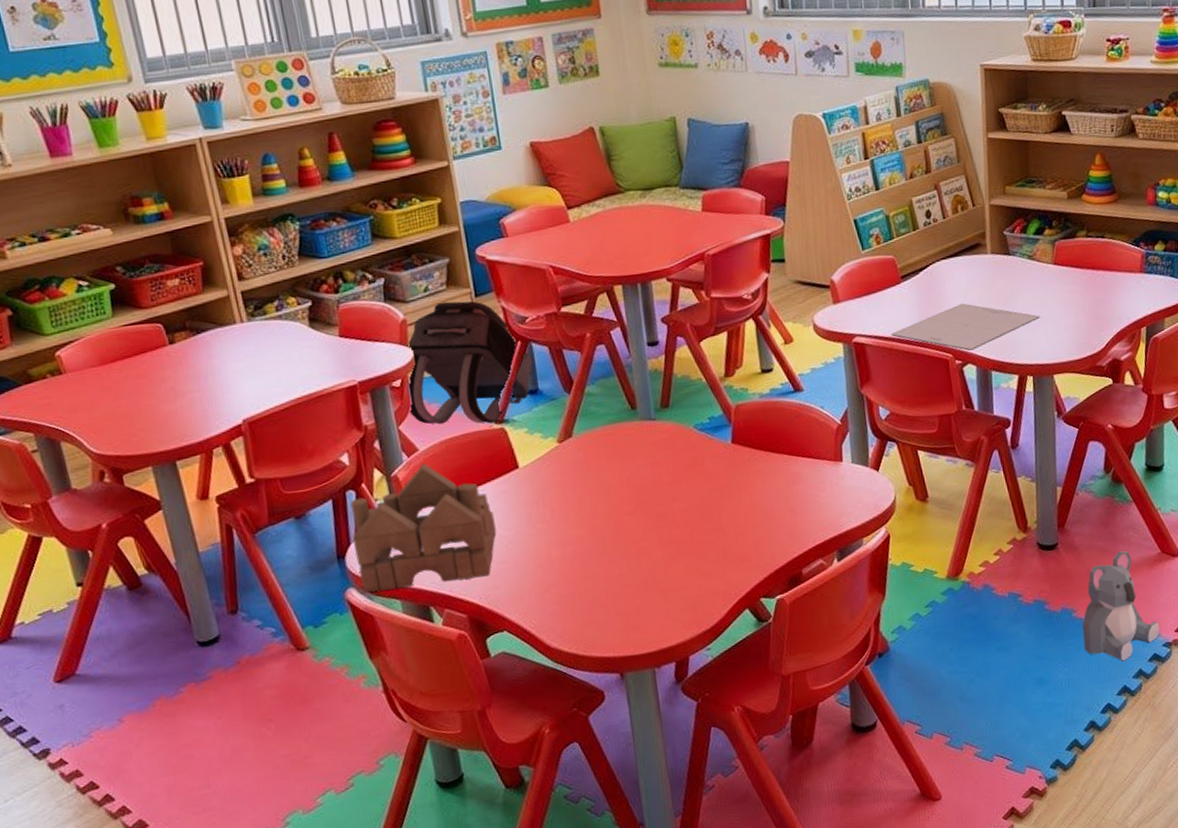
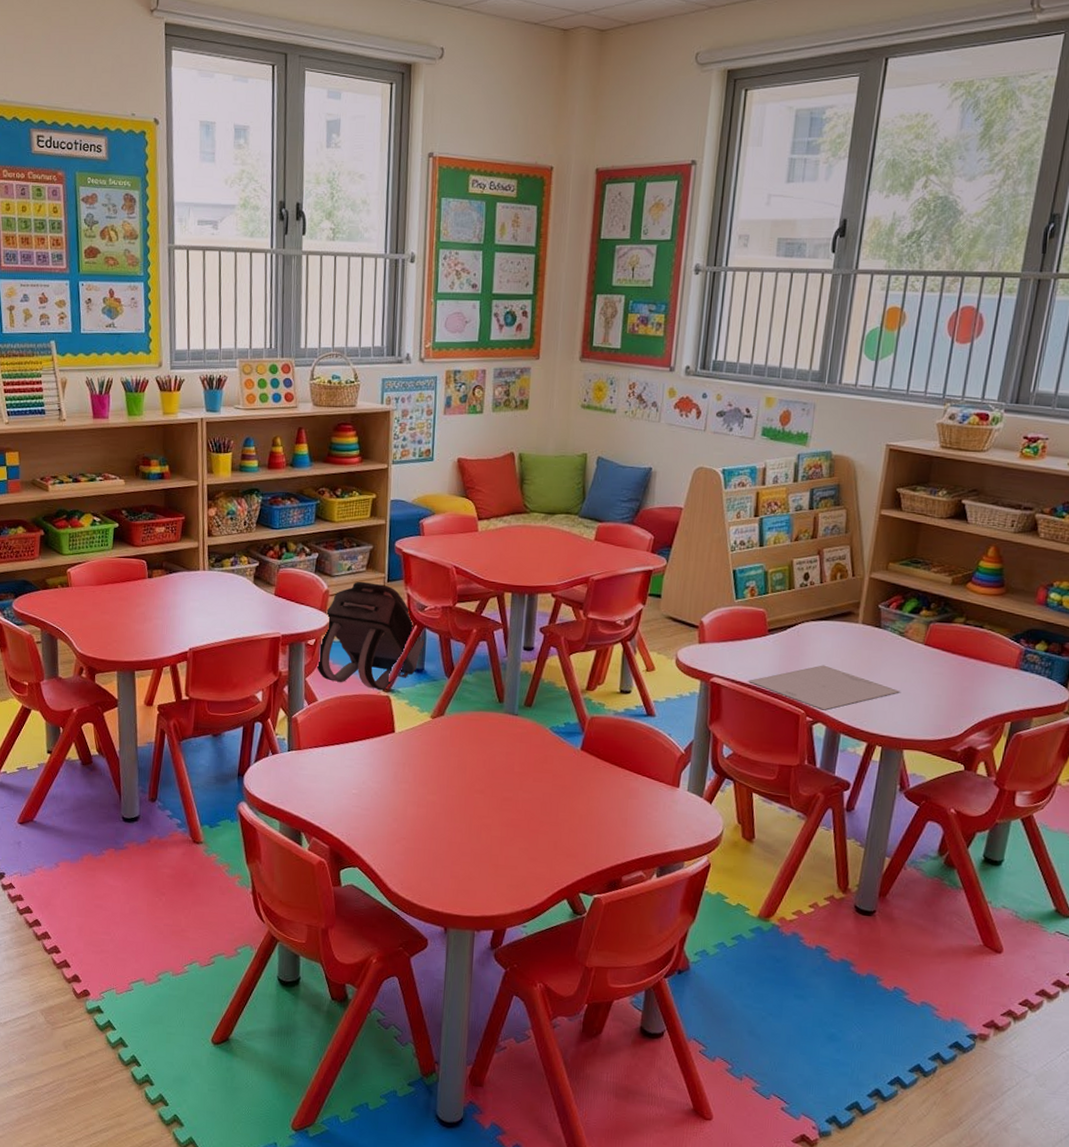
toy building blocks: present [350,463,497,593] -> none [252,712,367,817]
stuffed animal: present [1082,550,1160,661] -> none [883,933,968,1041]

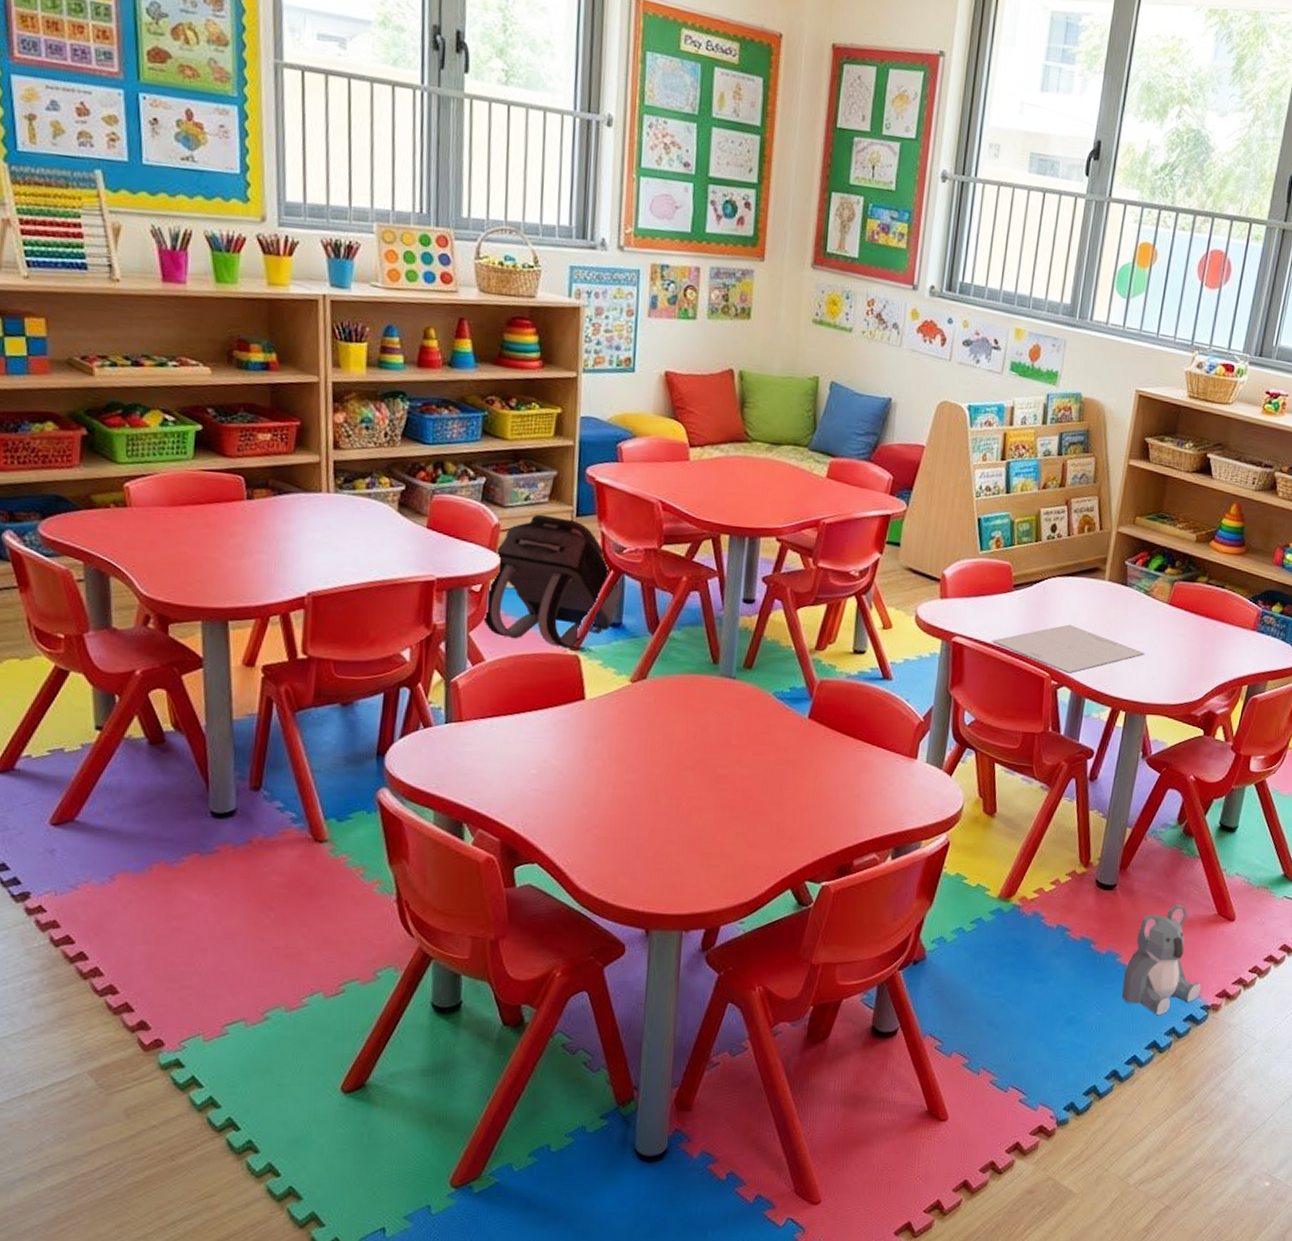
stuffed animal: none [883,933,968,1041] -> present [1121,904,1202,1016]

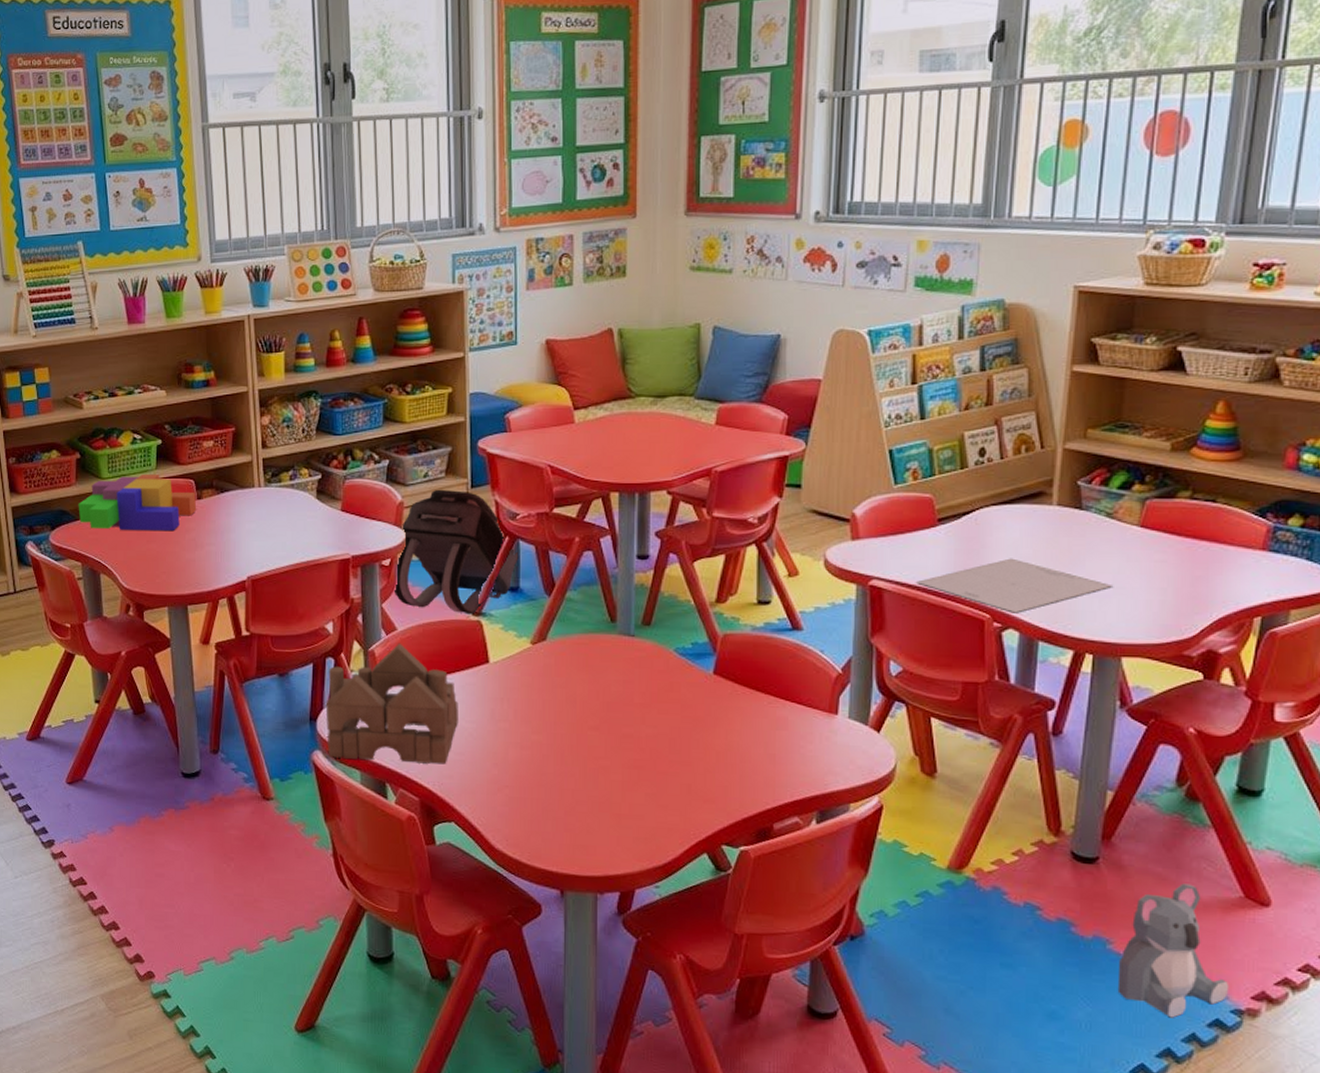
toy blocks: none [81,462,246,533] -> present [78,475,197,530]
toy building blocks: none [396,674,549,803] -> present [325,643,458,764]

